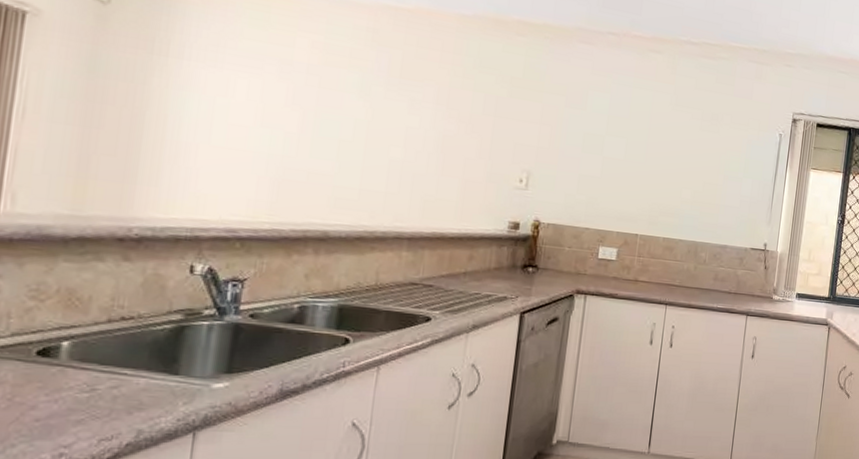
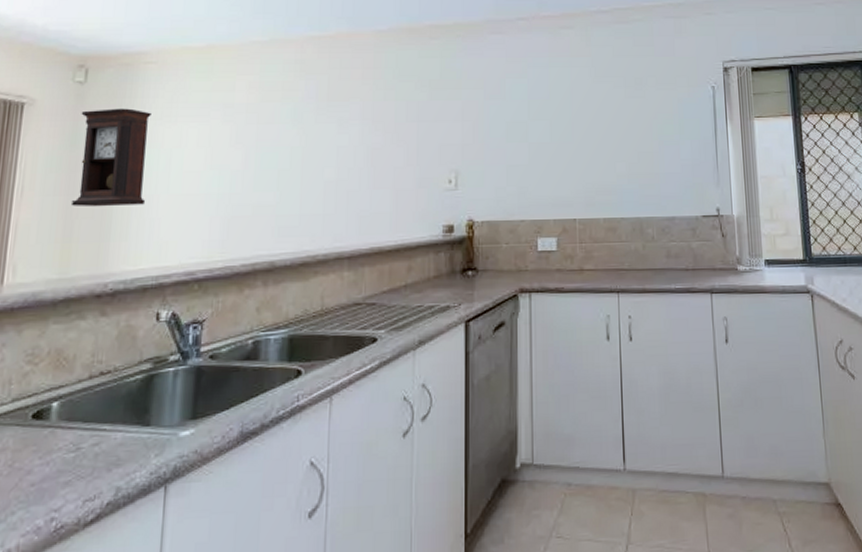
pendulum clock: none [87,35,192,151] -> present [70,108,152,207]

